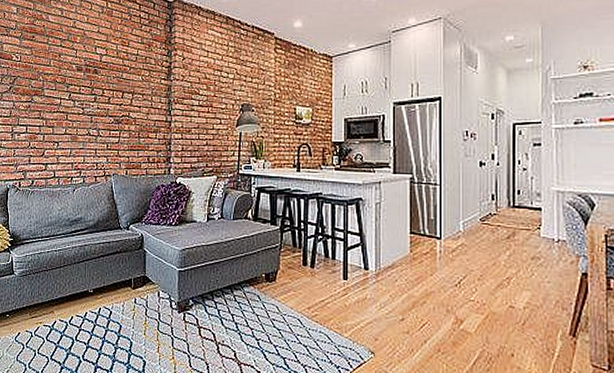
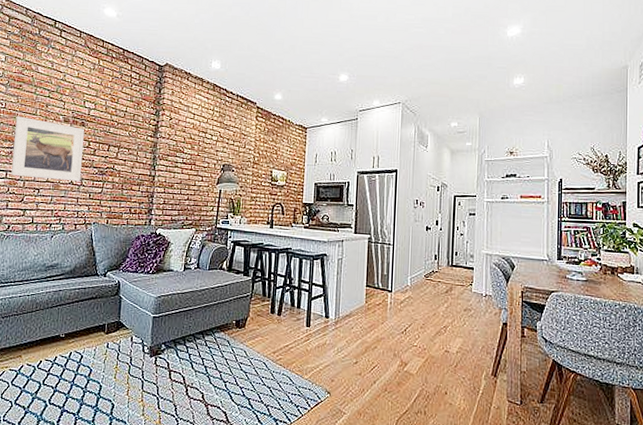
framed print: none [31,68,98,133] -> present [11,116,84,182]

